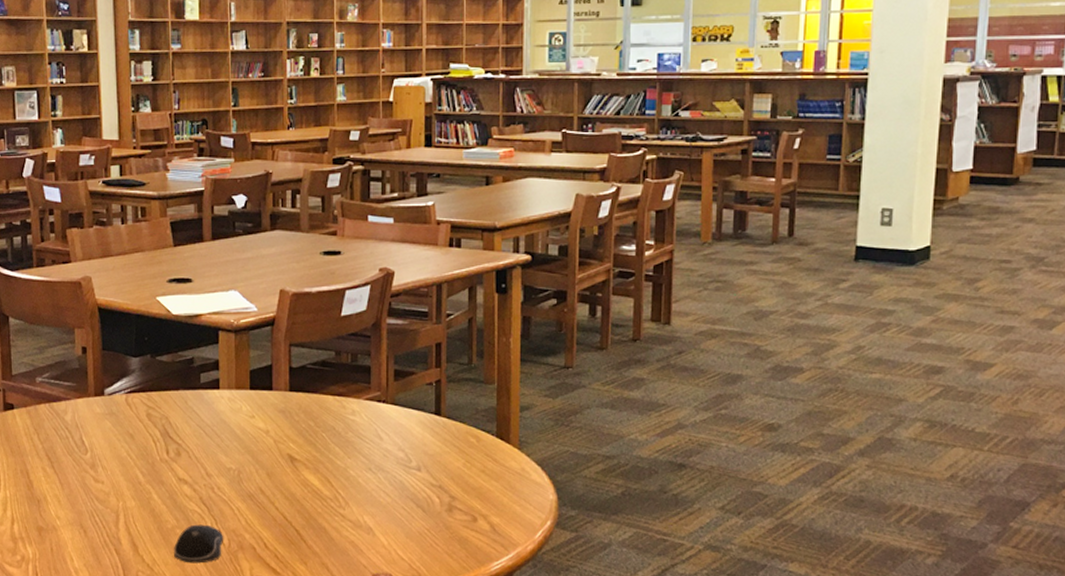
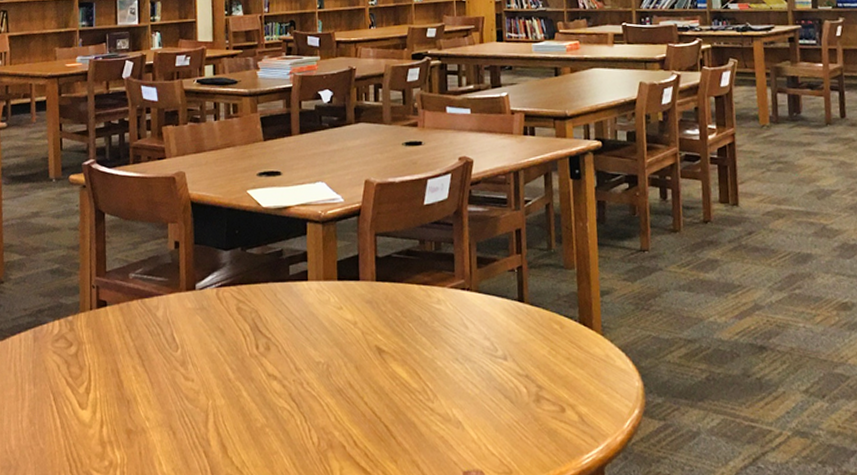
computer mouse: present [174,524,224,564] -> none [263,422,314,465]

